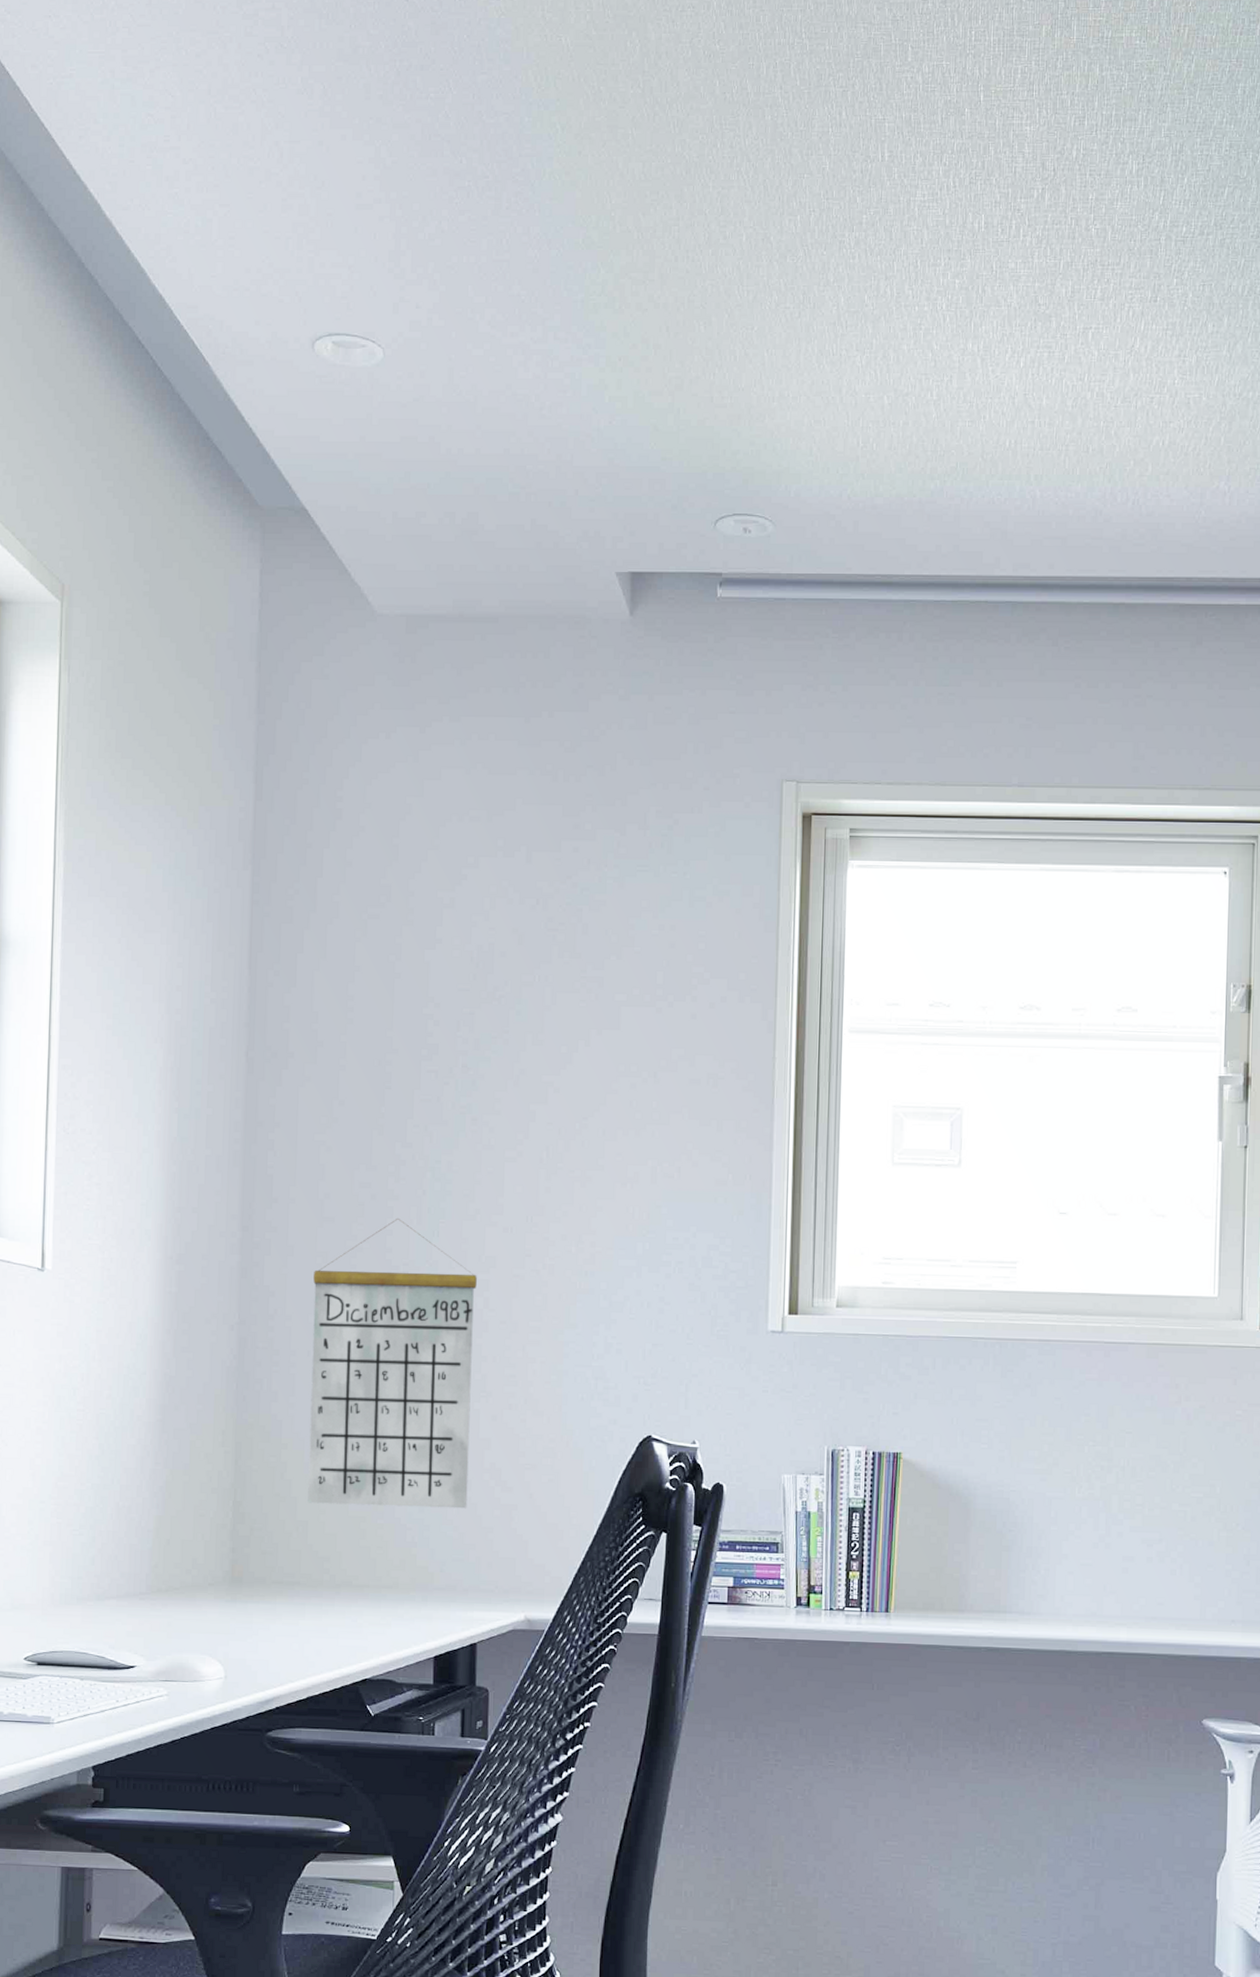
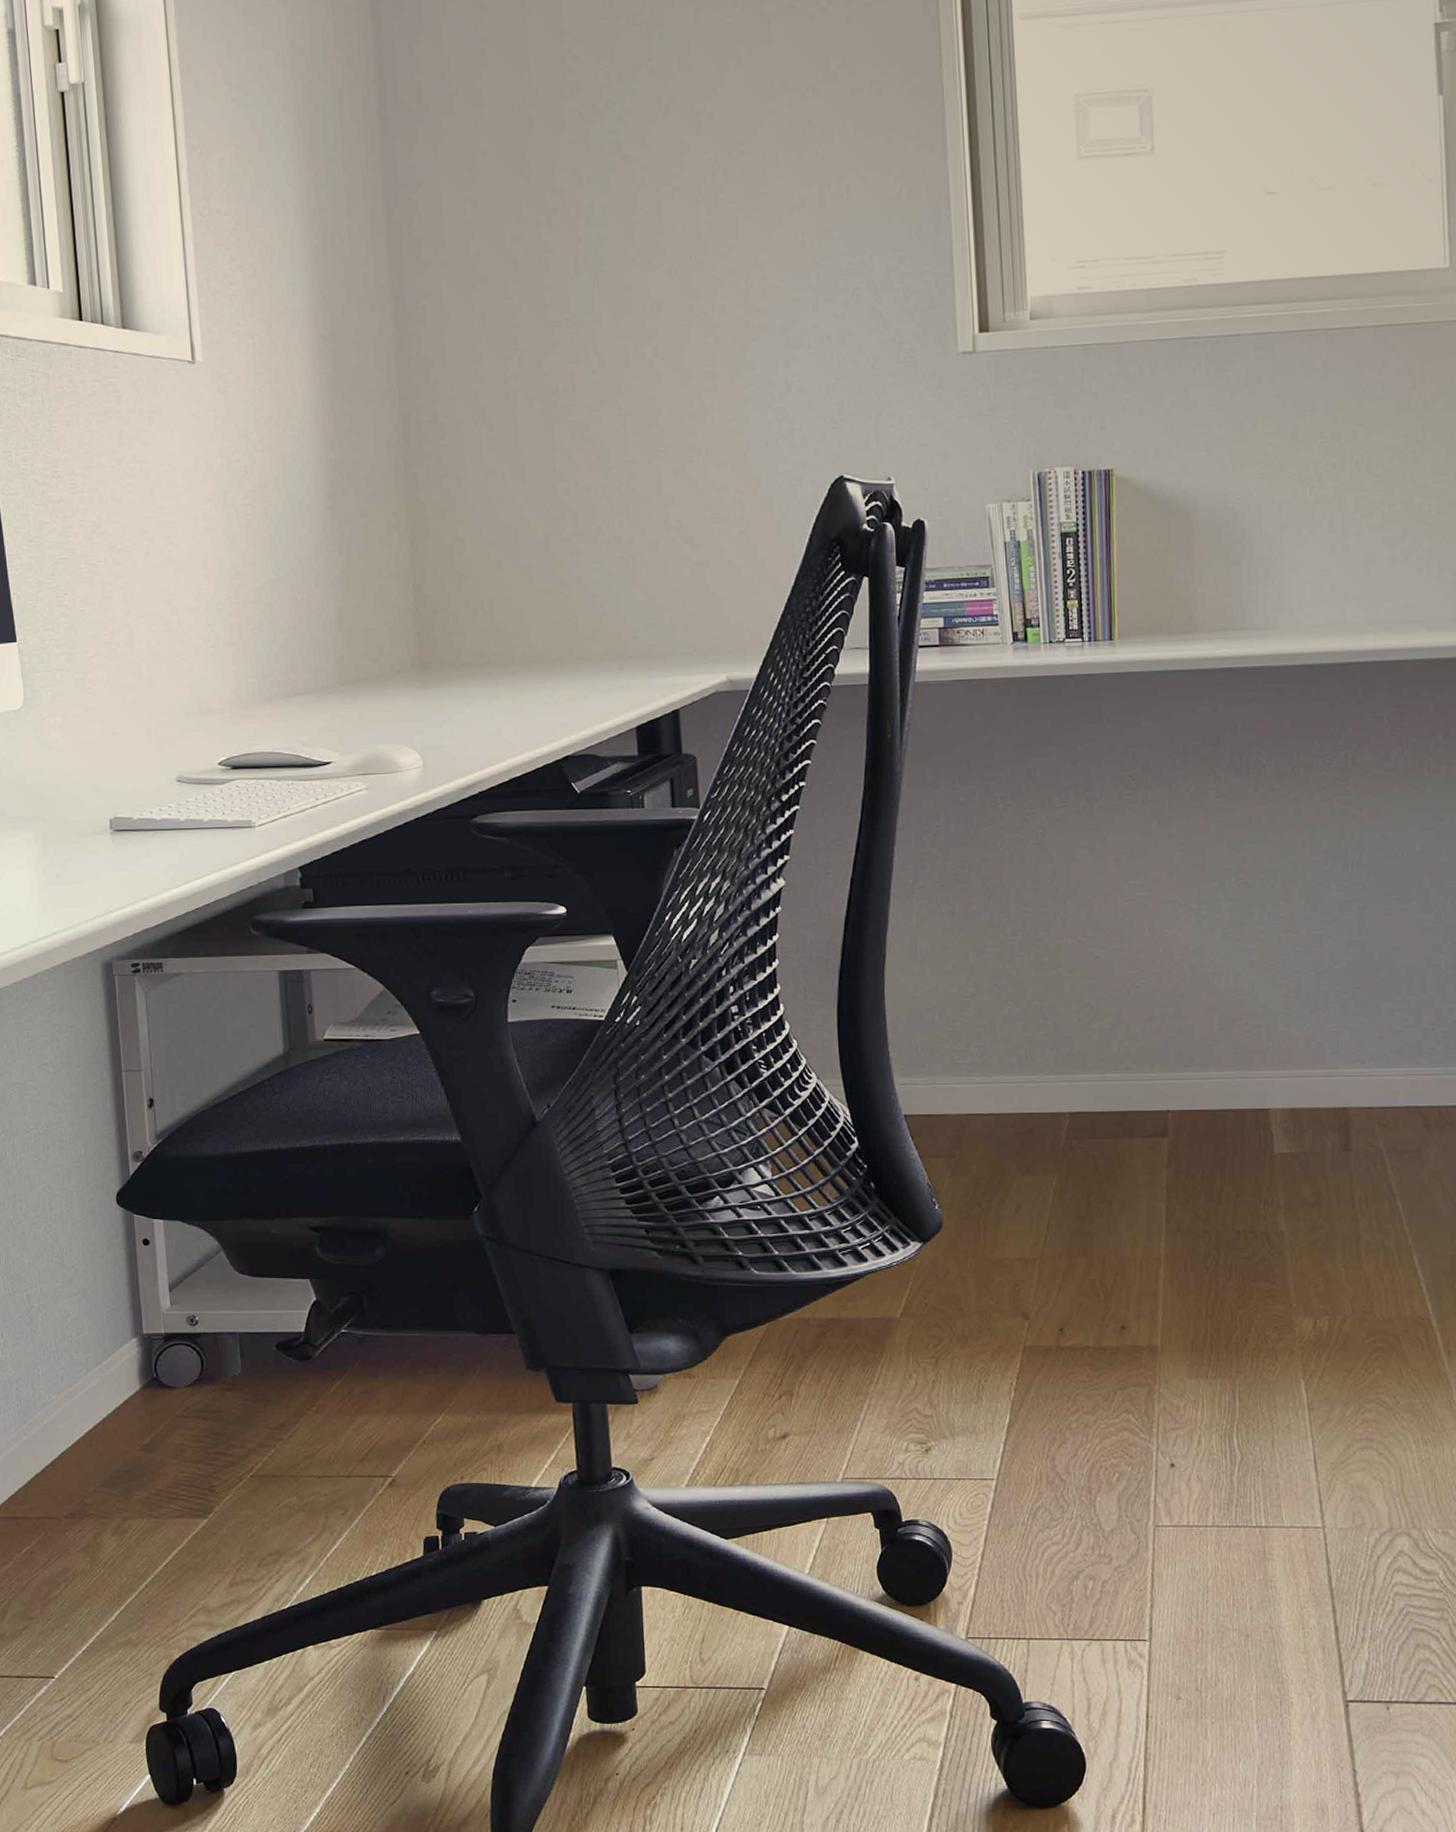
calendar: present [308,1217,477,1509] -> none [472,270,656,579]

